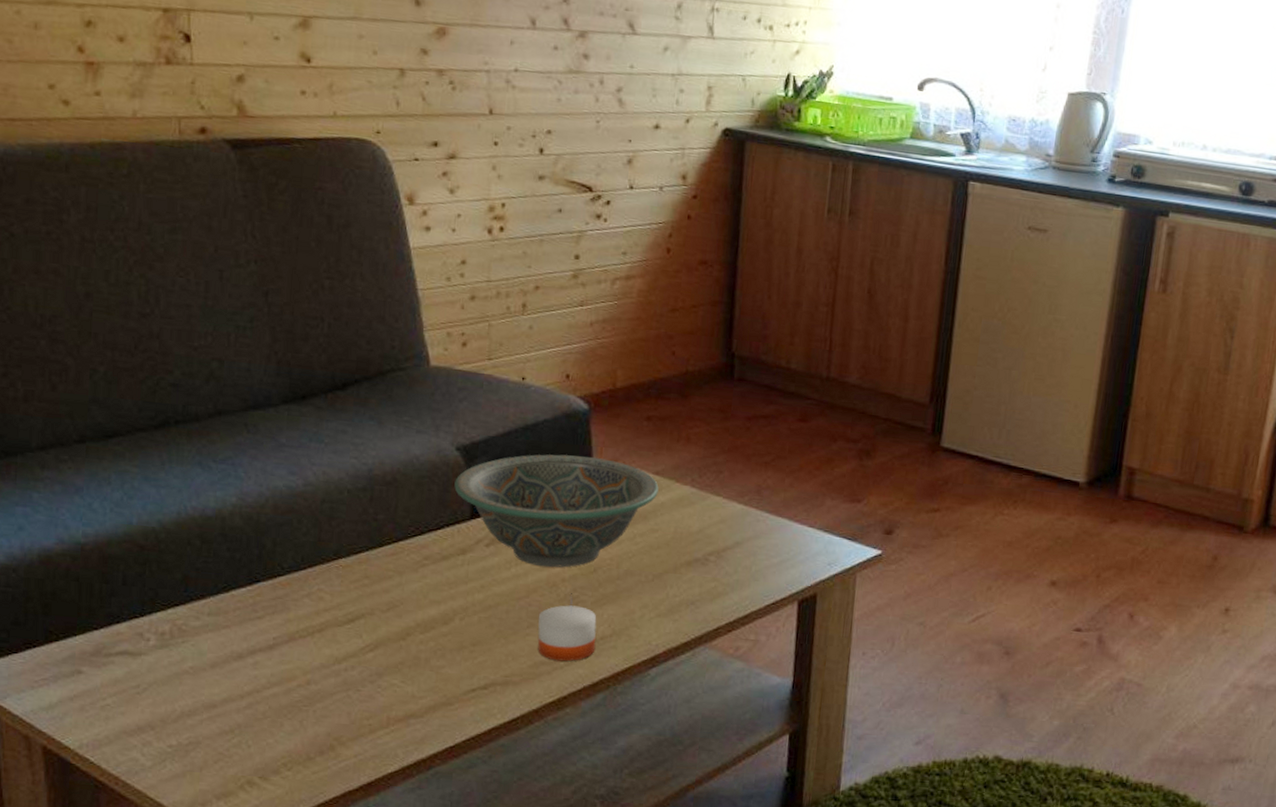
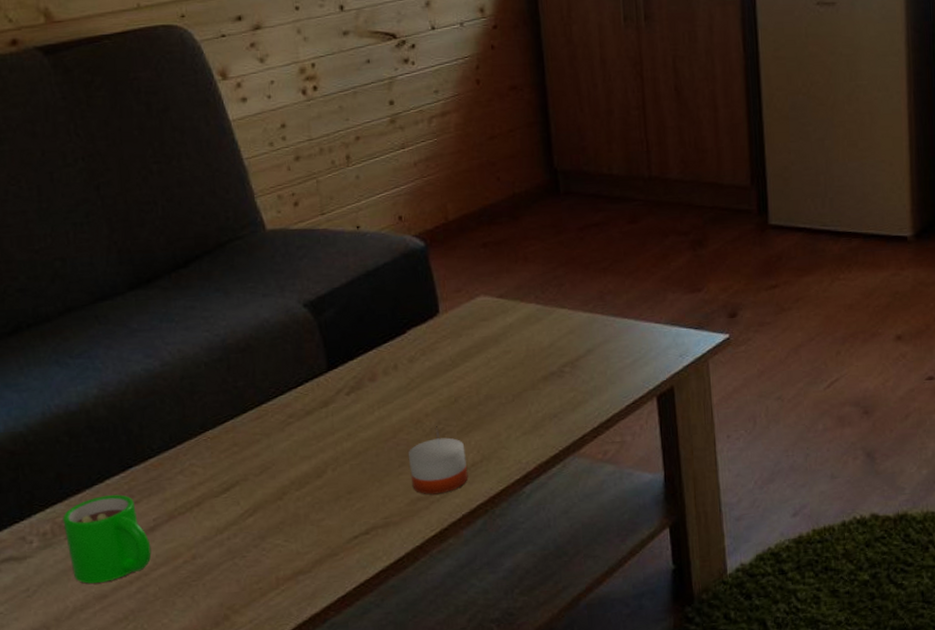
mug: none [183,605,267,692] -> present [62,494,152,584]
decorative bowl: present [454,454,659,568] -> none [307,291,505,406]

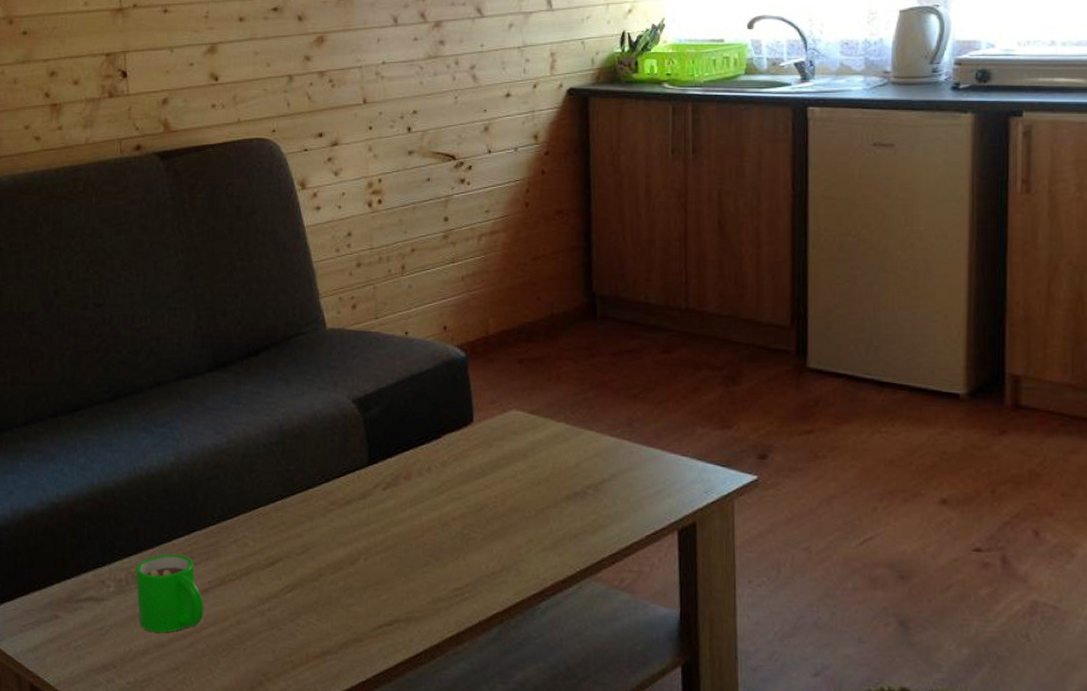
candle: present [407,432,468,495] -> none [433,537,488,597]

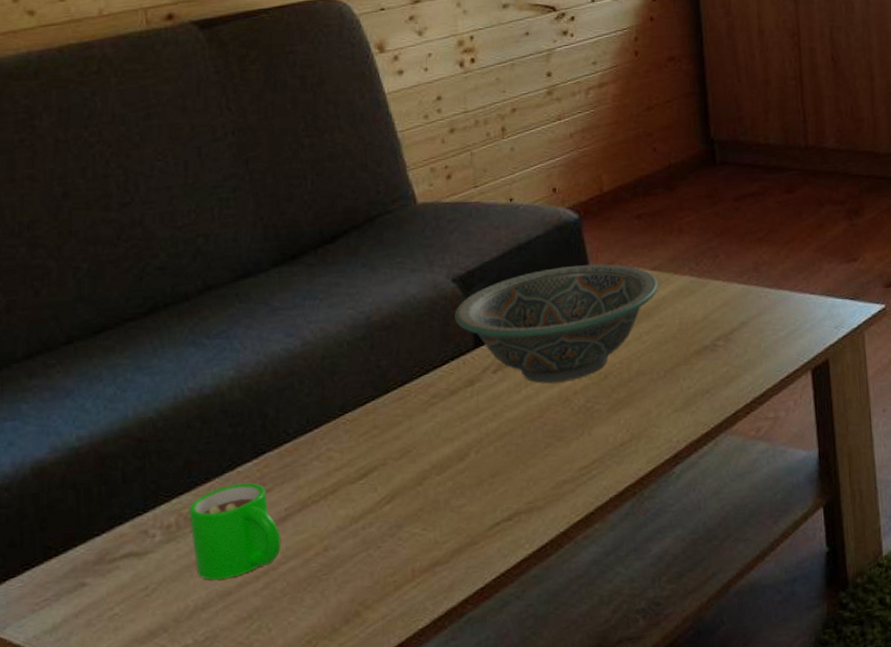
decorative bowl: none [353,400,535,507] -> present [454,264,658,383]

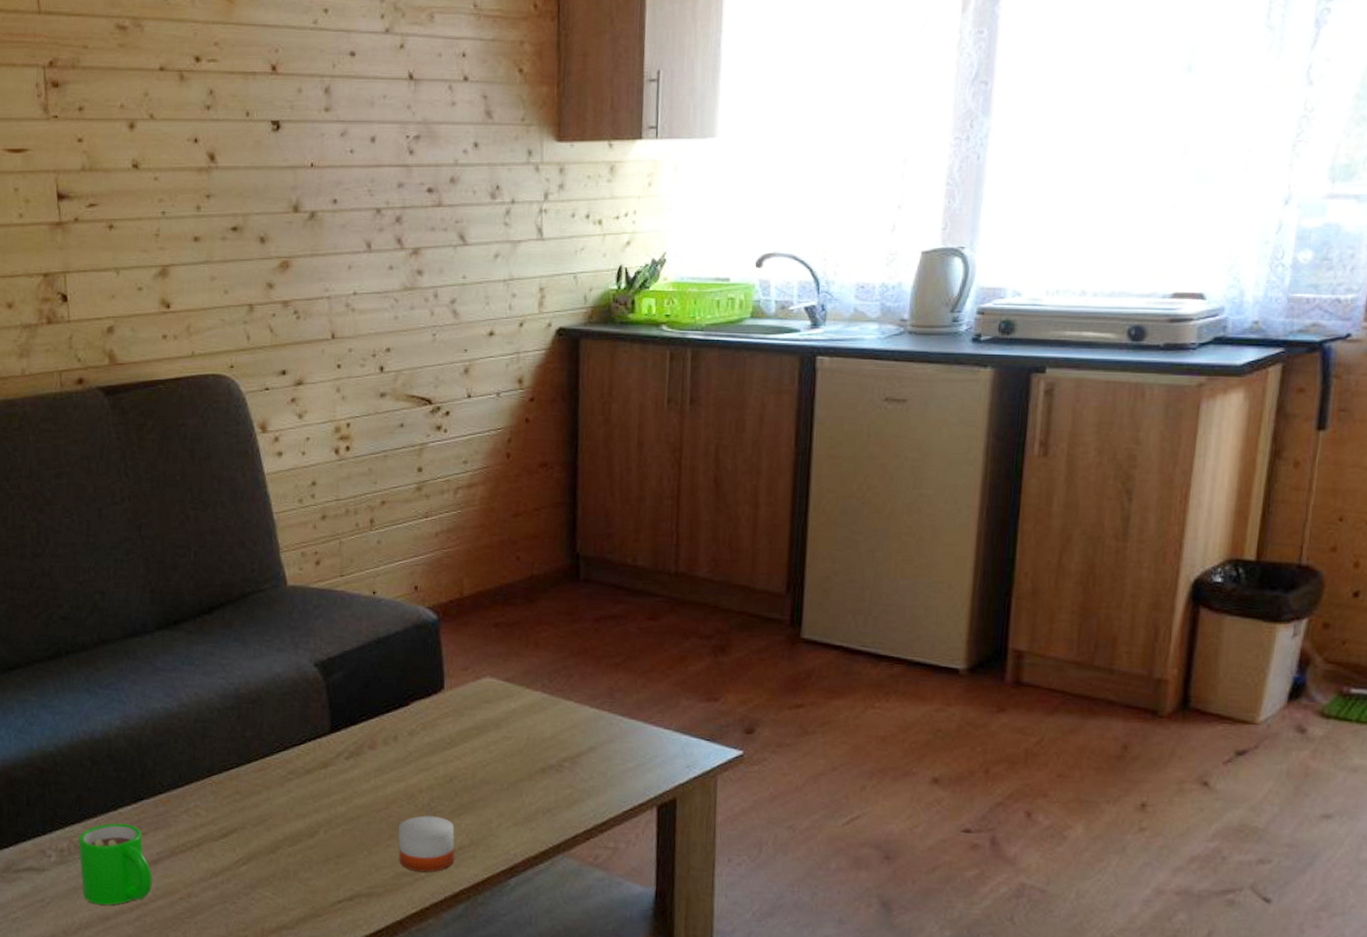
decorative bowl: present [454,264,658,383] -> none [314,665,510,779]
candle: none [554,411,617,477] -> present [398,810,455,872]

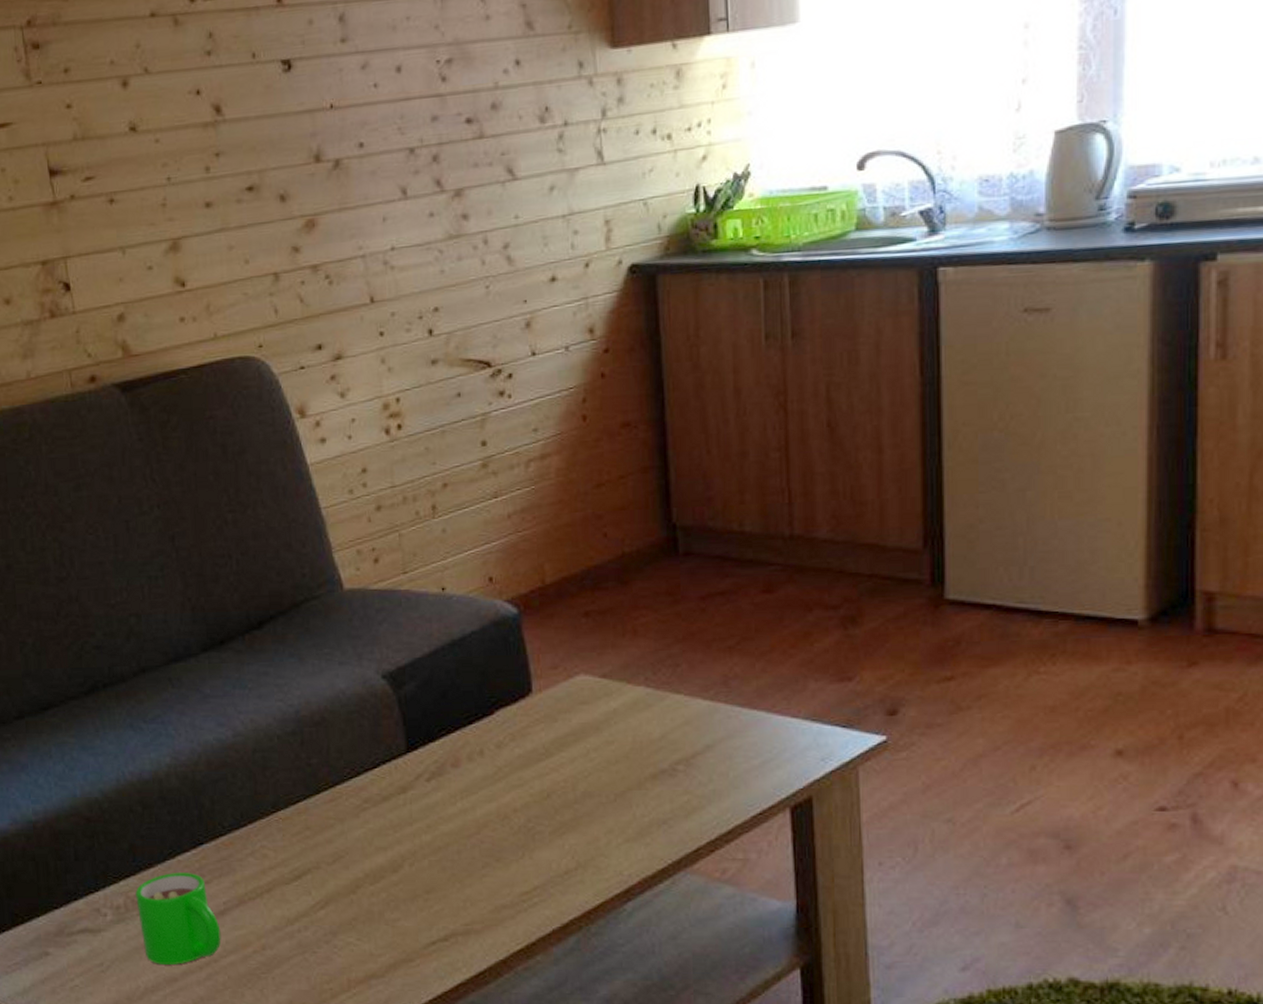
candle: present [398,810,455,872] -> none [492,831,561,903]

